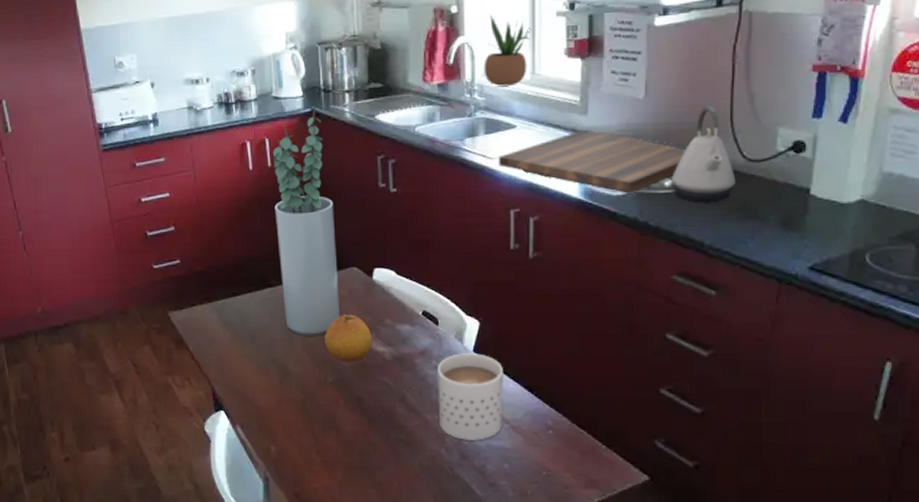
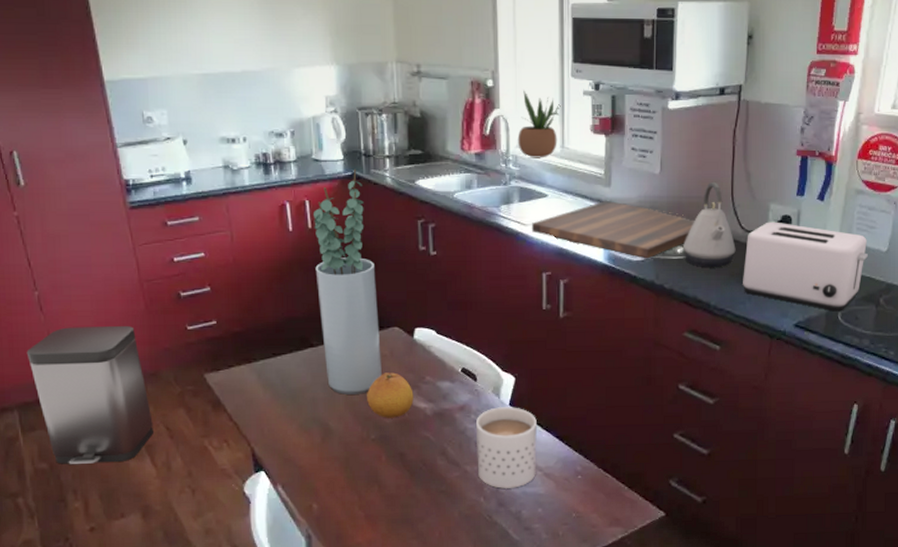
pedal bin: none [12,264,122,397] -> present [26,325,153,465]
toaster: none [744,148,905,252] -> present [743,222,868,312]

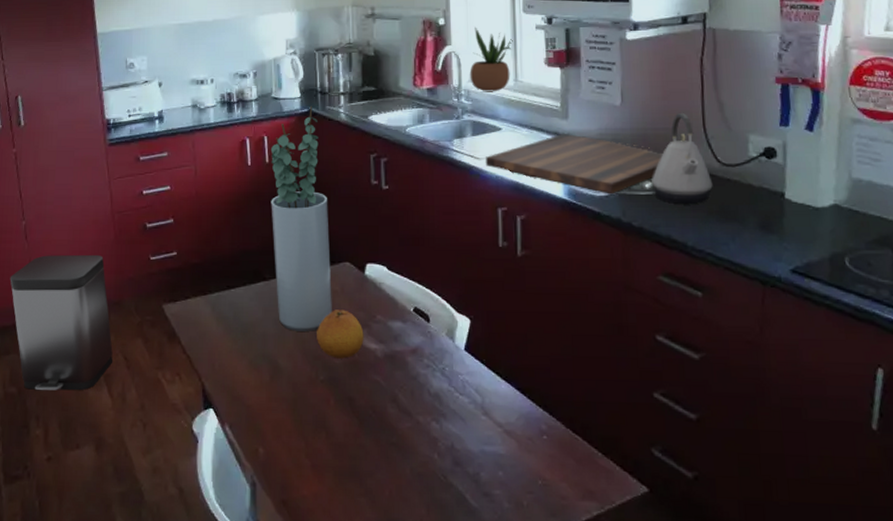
mug: present [476,407,537,489] -> none [429,352,496,445]
toaster: present [743,222,868,312] -> none [723,154,875,256]

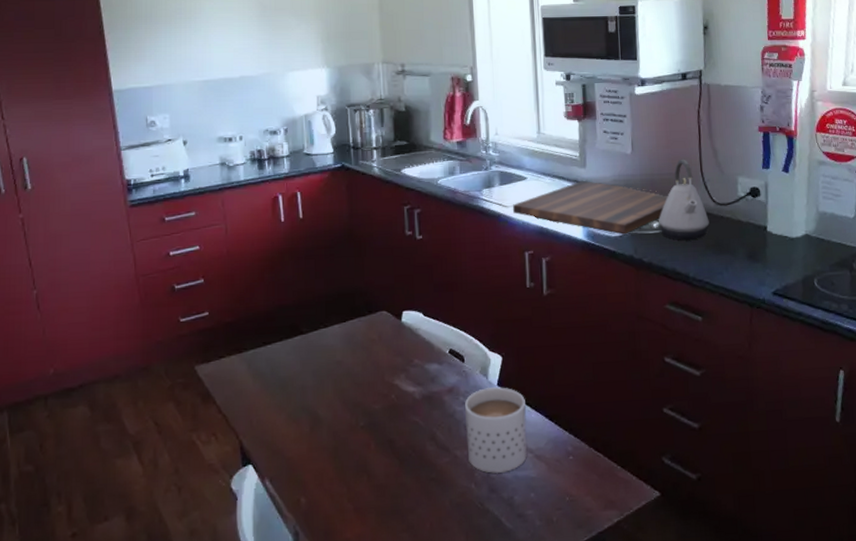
pedal bin: present [10,254,113,392] -> none [21,320,142,467]
vase: present [270,105,332,331] -> none [304,160,370,381]
fruit: present [317,309,364,359] -> none [356,357,402,404]
mug: none [429,352,496,445] -> present [465,387,527,473]
potted plant: present [469,27,513,92] -> none [496,83,535,144]

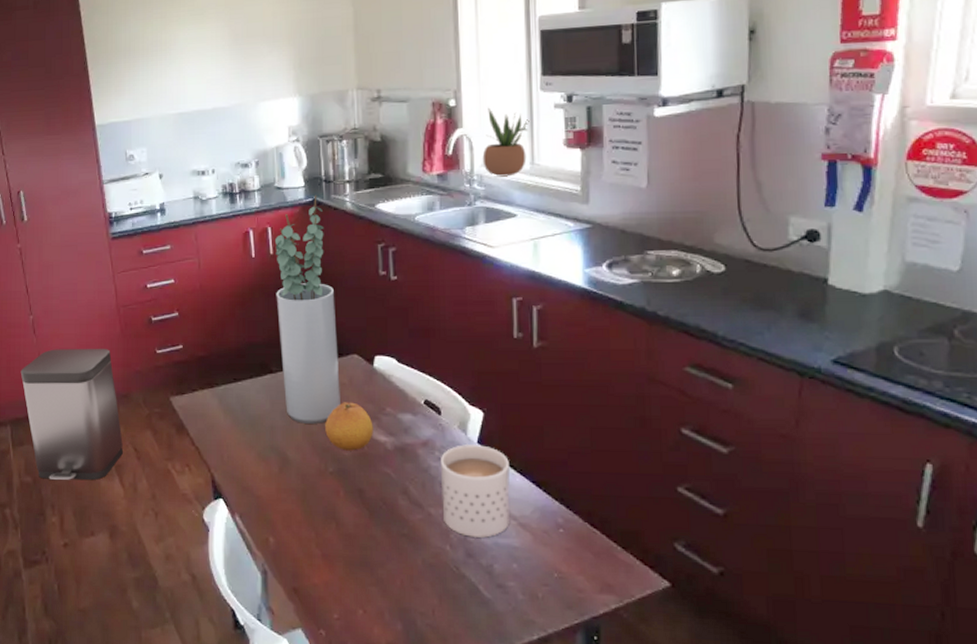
pedal bin: none [21,320,142,467] -> present [20,348,123,481]
vase: none [304,160,370,381] -> present [274,194,340,424]
fruit: none [356,357,402,404] -> present [325,402,373,451]
potted plant: none [496,83,535,144] -> present [482,107,529,177]
cutting board: present [512,181,670,234] -> none [499,219,695,281]
kettle: present [659,158,710,240] -> none [680,193,748,291]

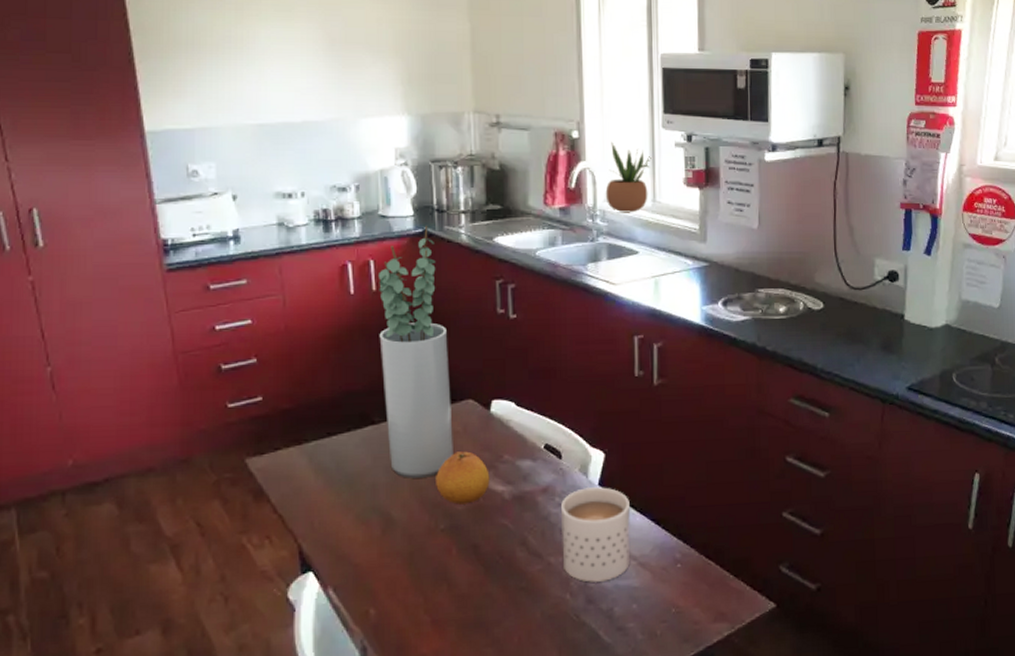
pedal bin: present [20,348,123,481] -> none [32,404,181,573]

